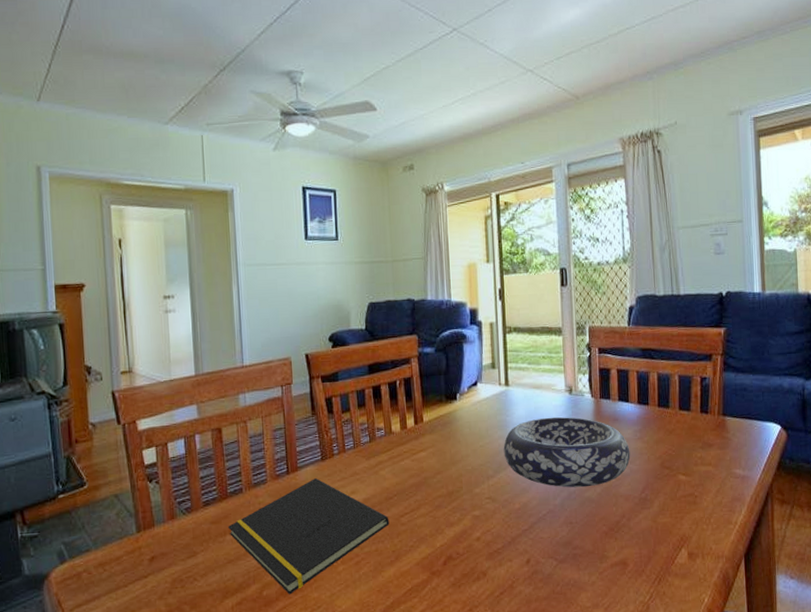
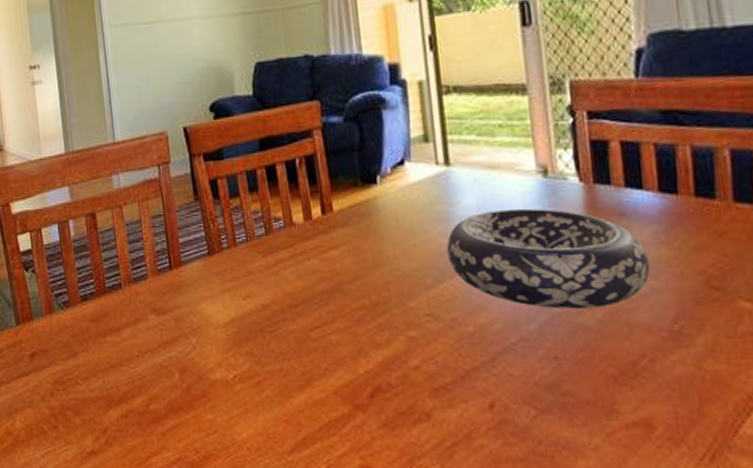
notepad: present [228,478,390,595] -> none [108,276,296,413]

